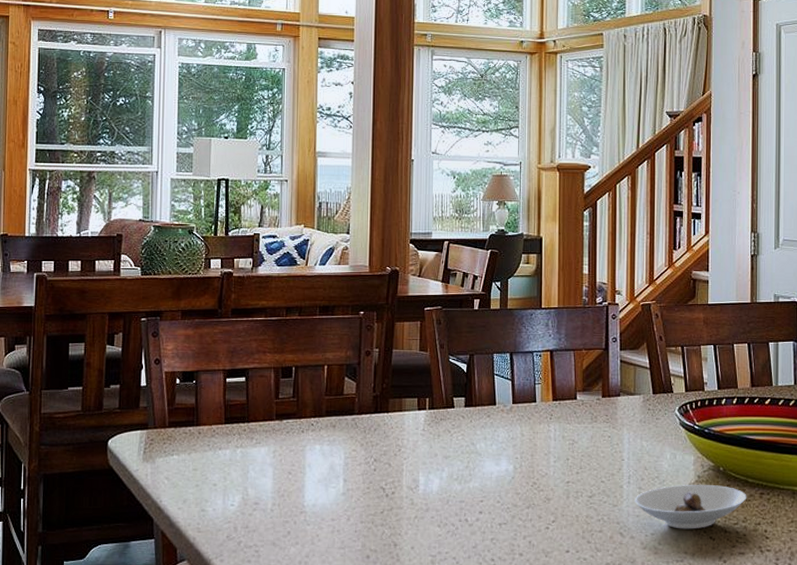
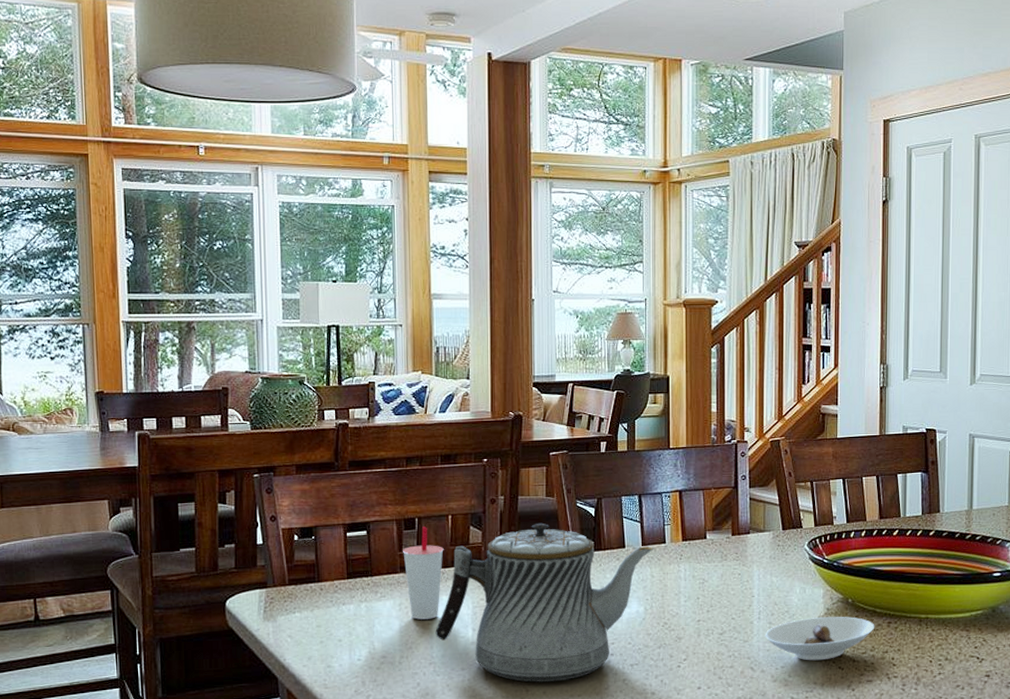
cup: none [279,375,319,468] -> present [403,527,444,620]
teapot: none [307,376,525,537] -> present [435,523,654,683]

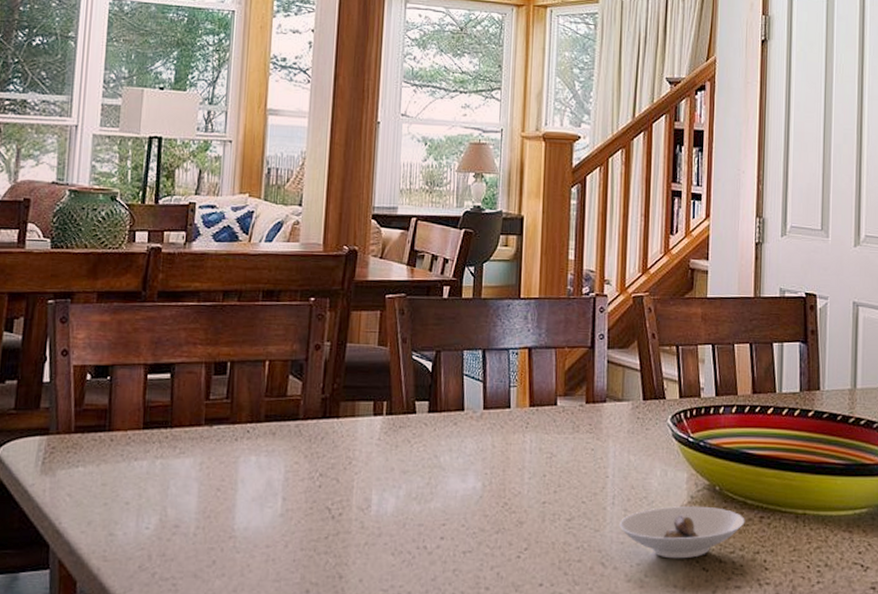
cup: present [403,527,444,620] -> none [210,372,257,483]
teapot: present [435,523,654,683] -> none [239,375,497,568]

